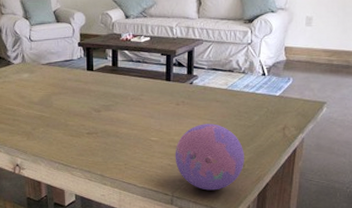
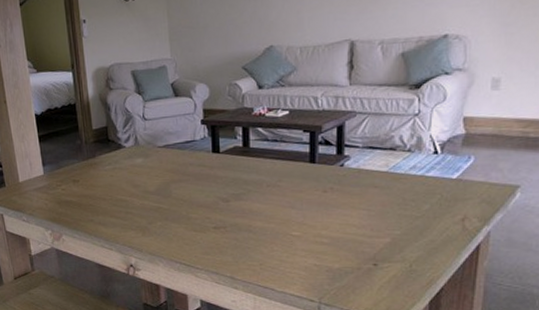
decorative ball: present [175,124,244,191] -> none [322,214,411,296]

